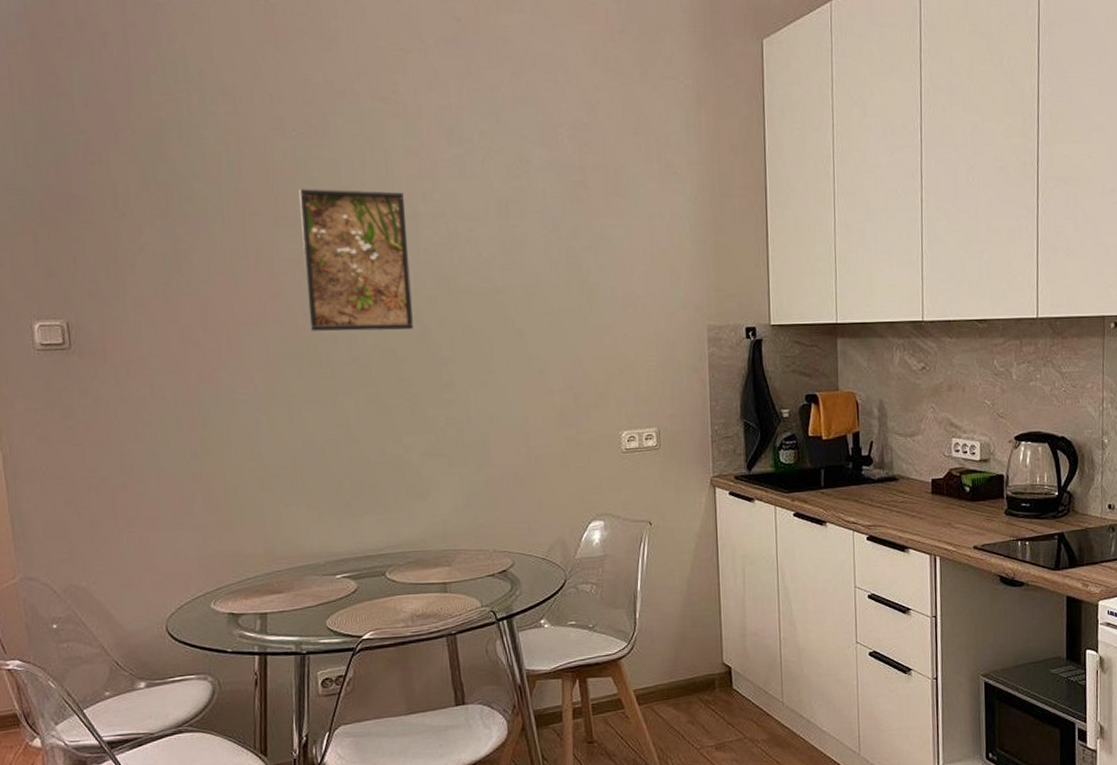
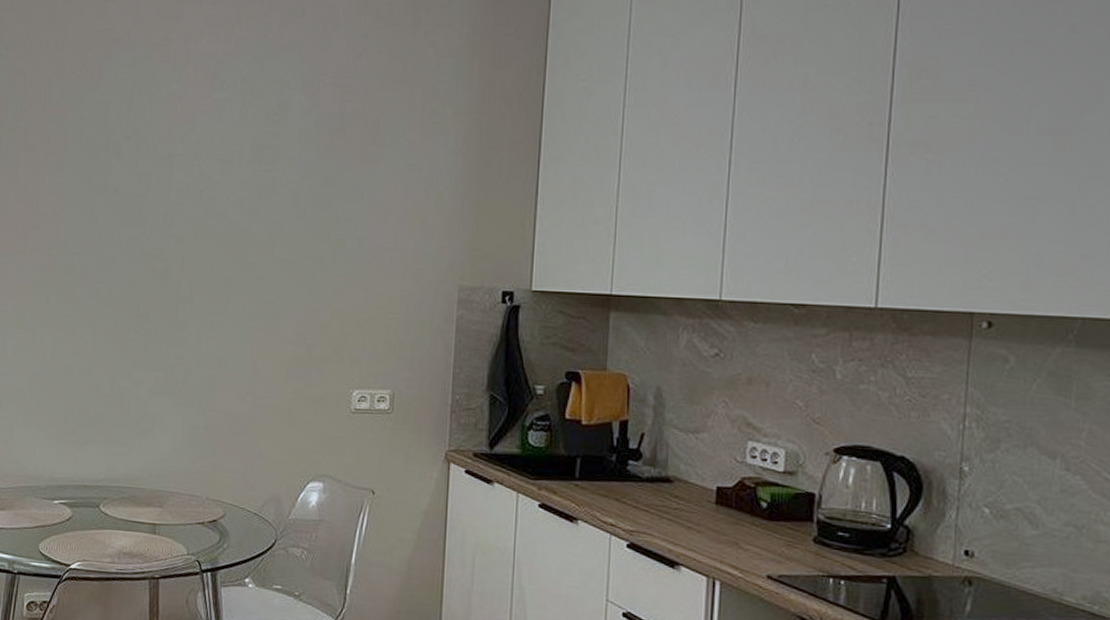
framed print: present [299,188,413,331] -> none [62,127,163,266]

